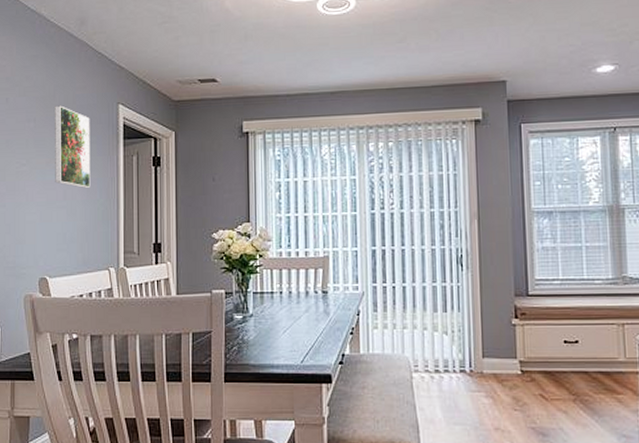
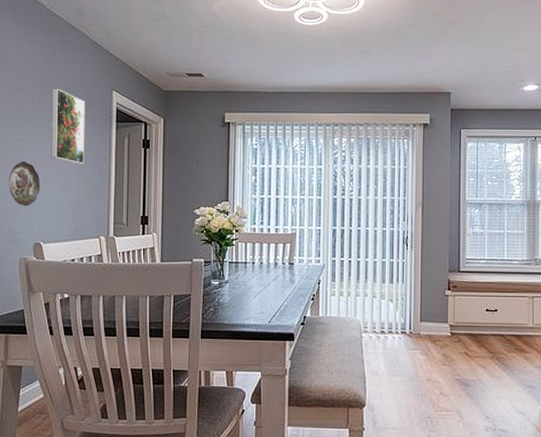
decorative plate: none [12,187,45,238] -> present [9,161,41,206]

